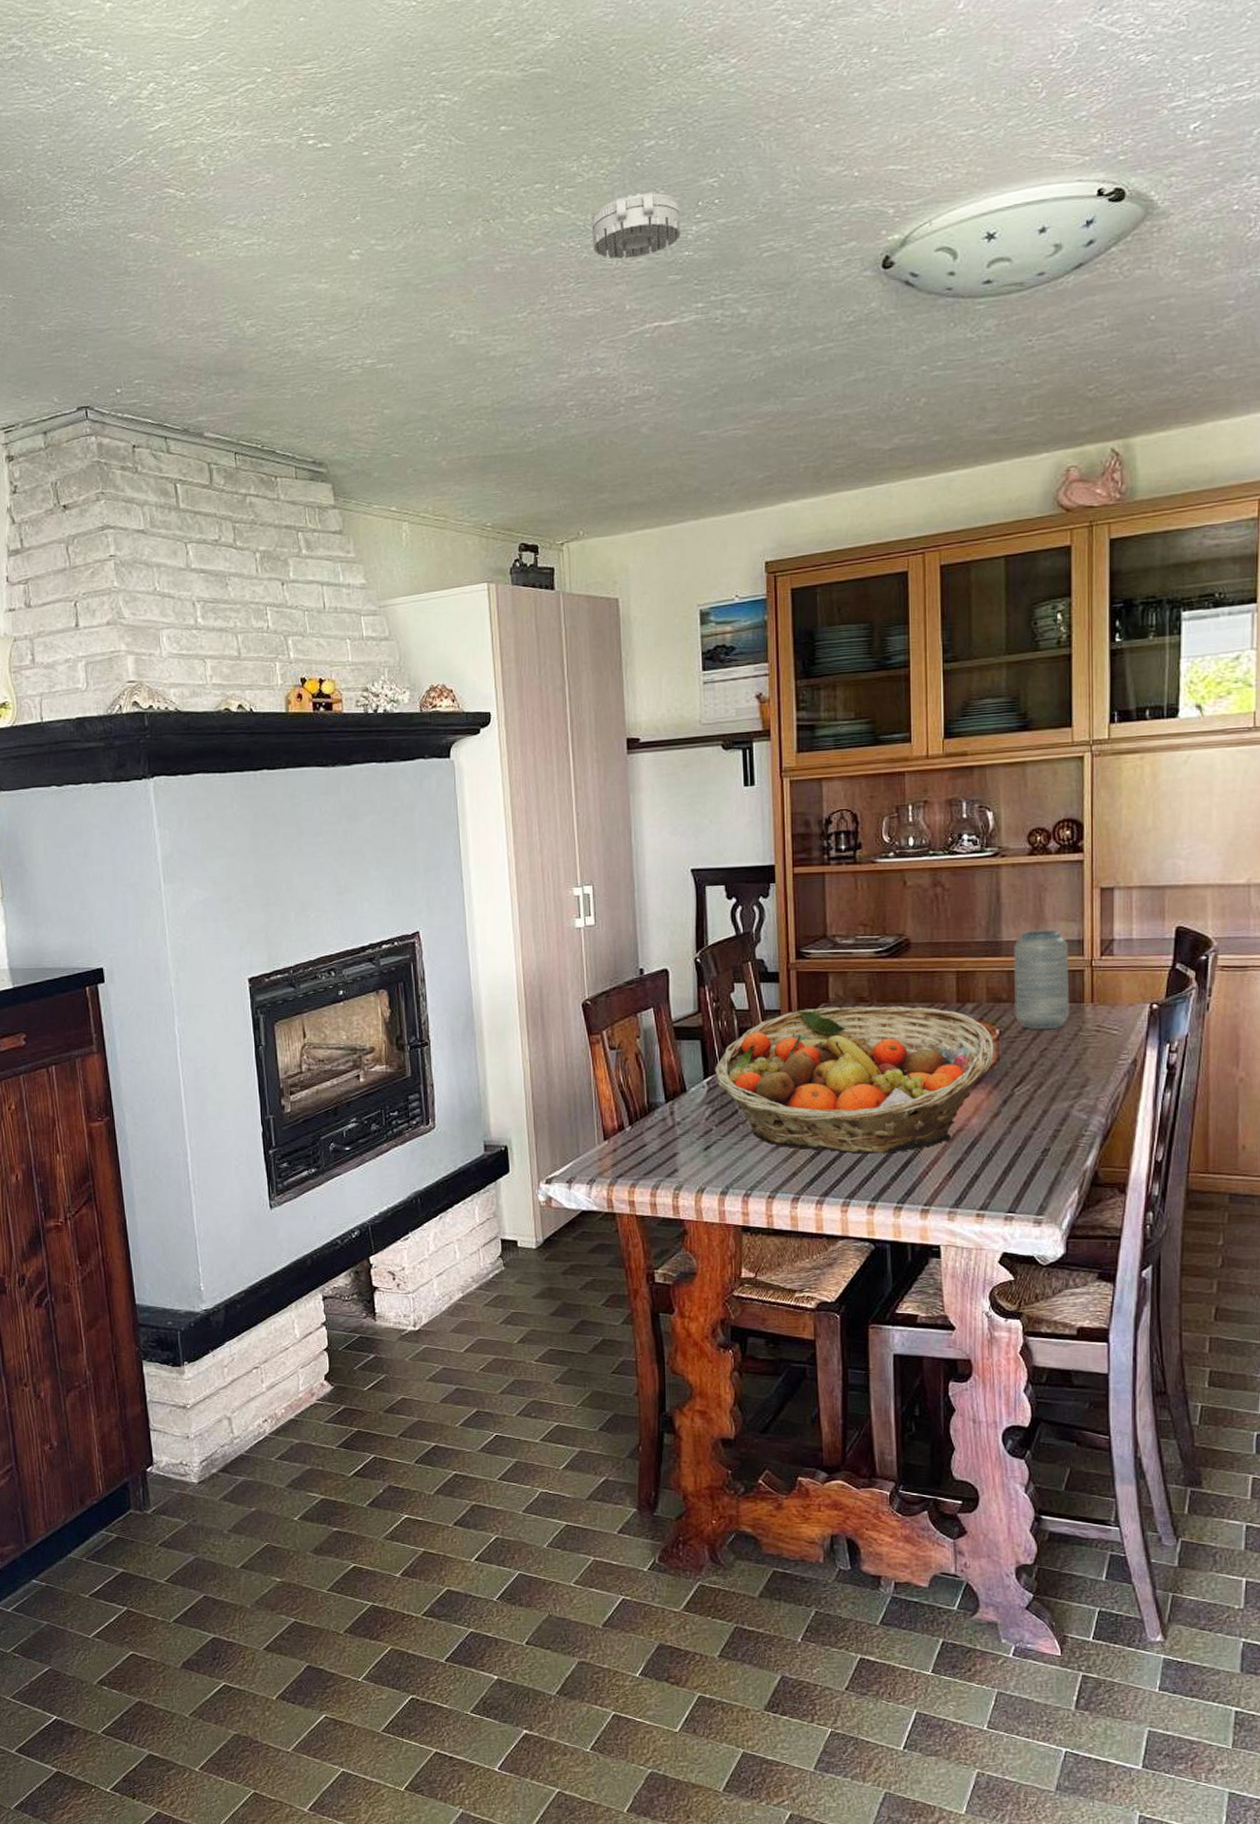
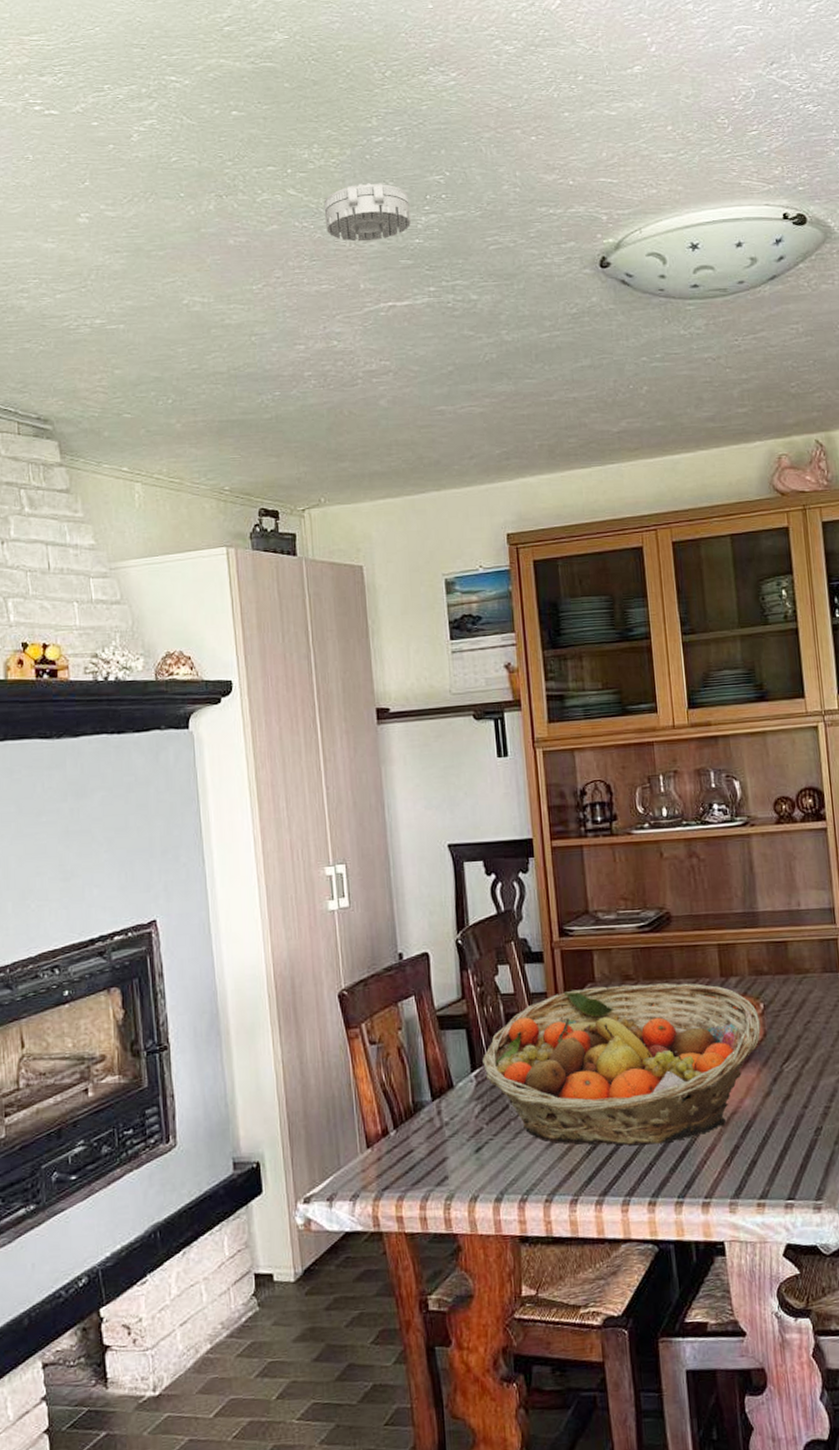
vase: present [1013,930,1070,1030] -> none [770,898,829,1002]

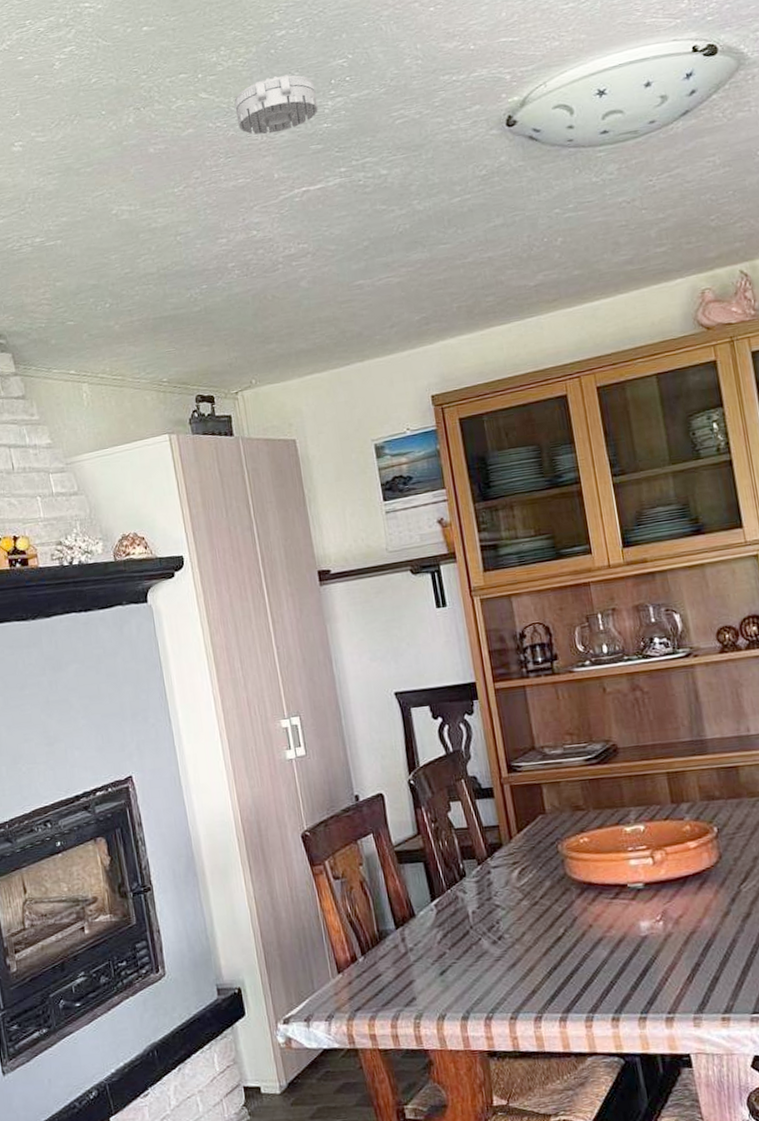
fruit basket: present [482,983,761,1146] -> none [441,811,716,966]

